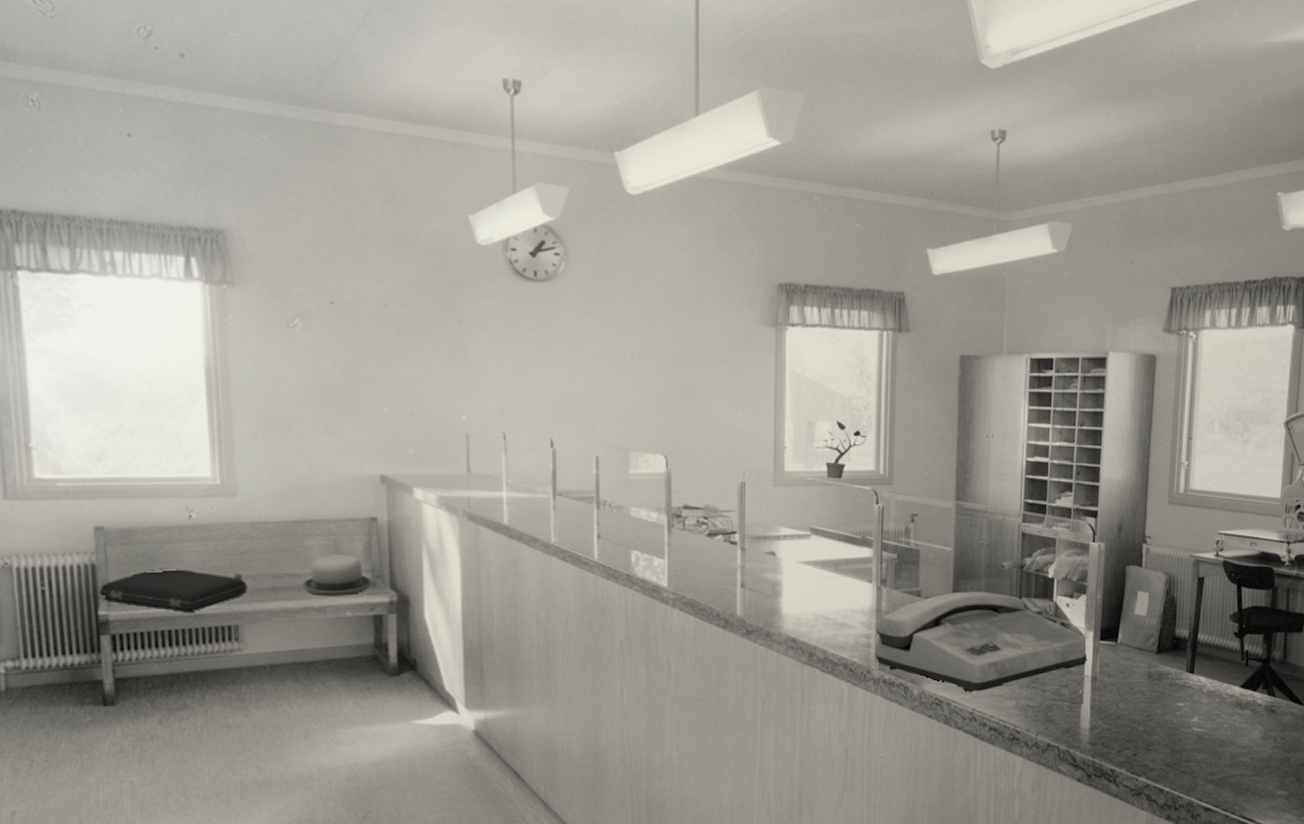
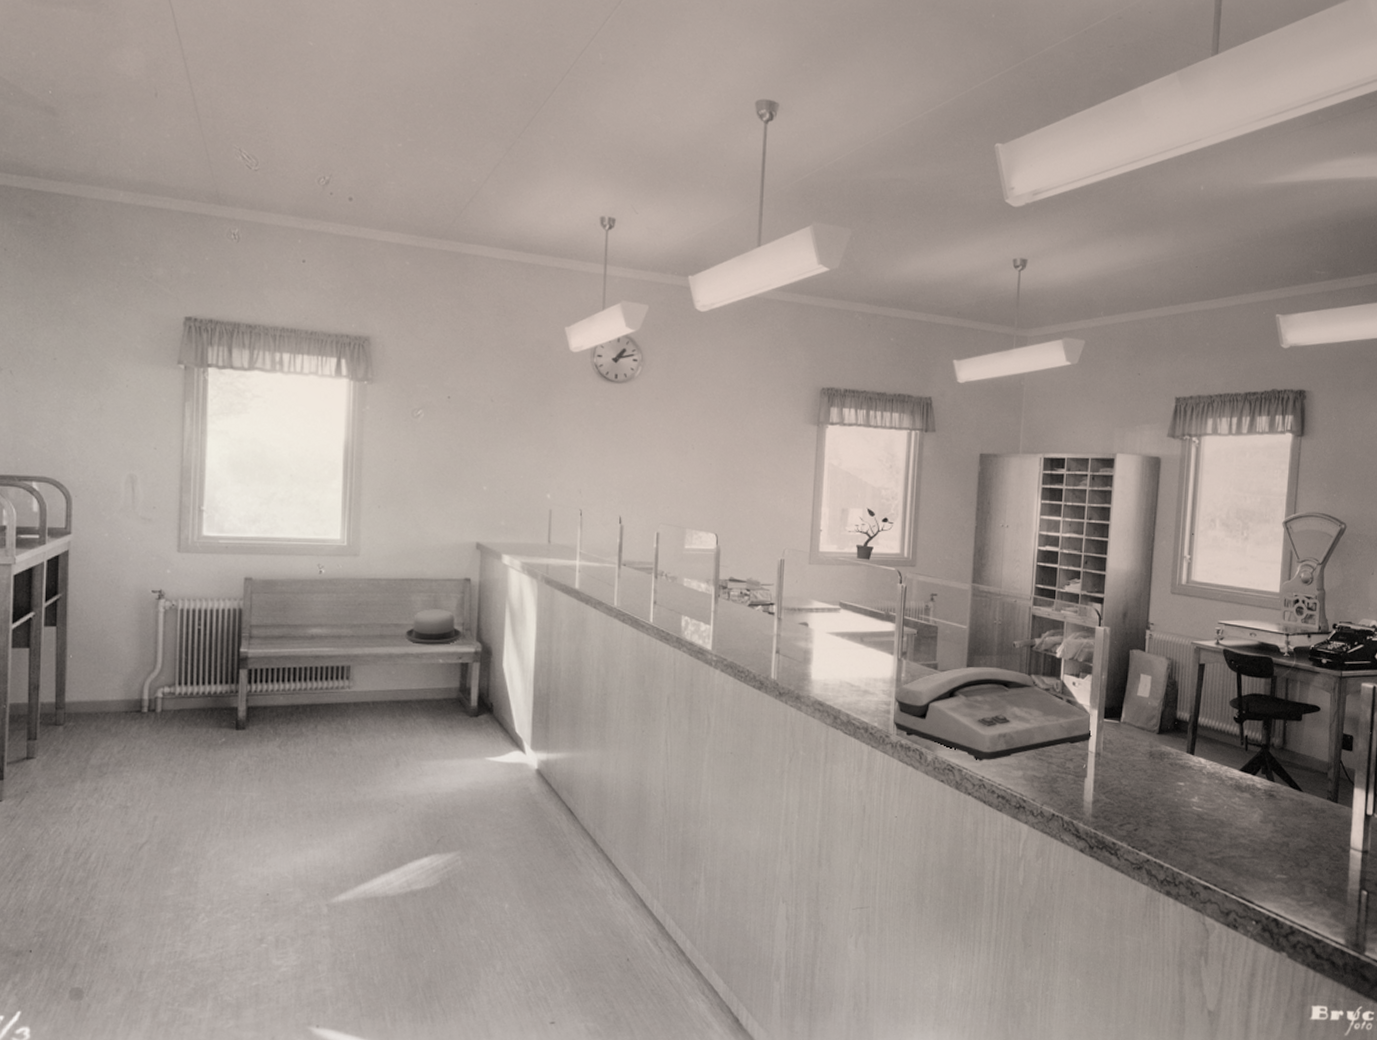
briefcase: present [99,568,248,612] -> none [243,614,361,653]

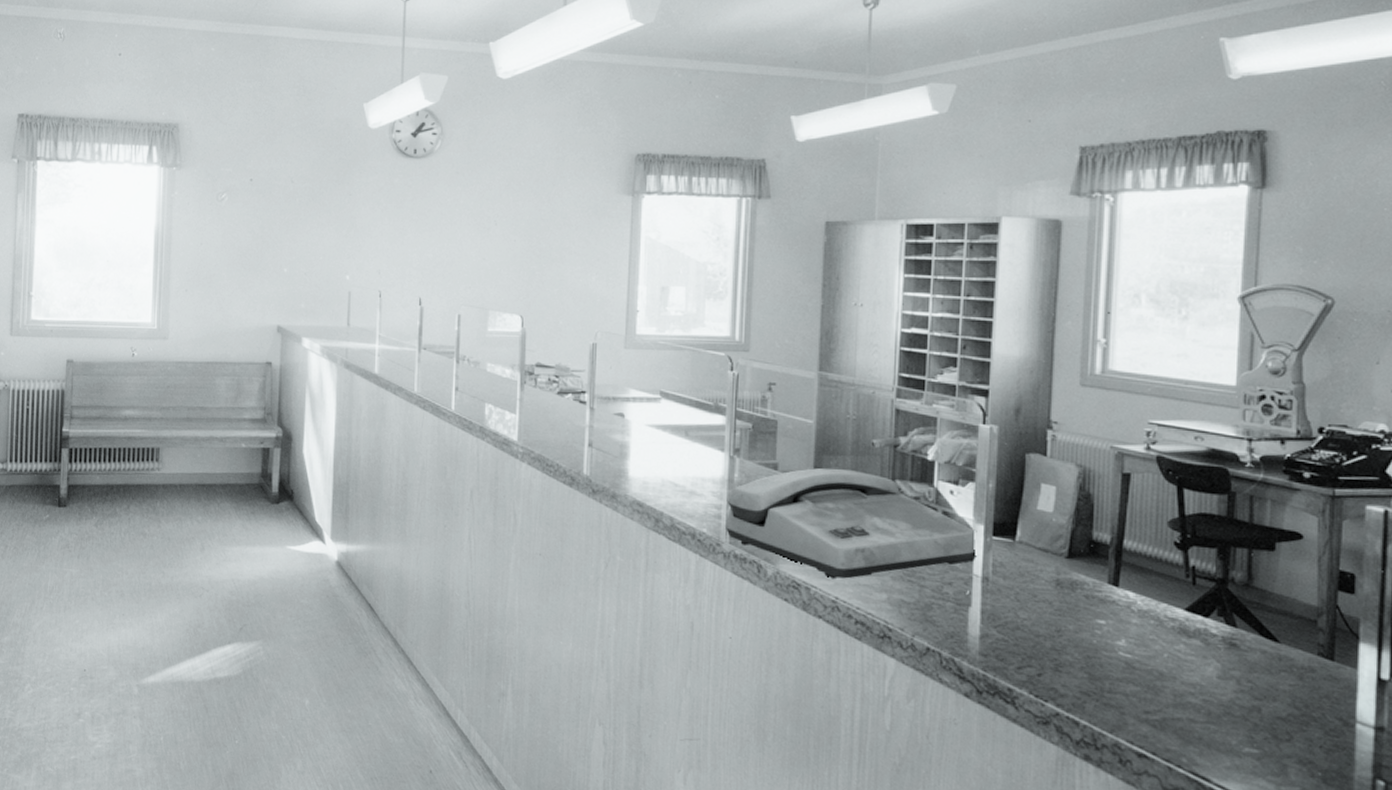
hat: present [405,609,461,645] -> none [210,392,263,429]
potted plant: present [848,508,894,560] -> none [669,285,723,344]

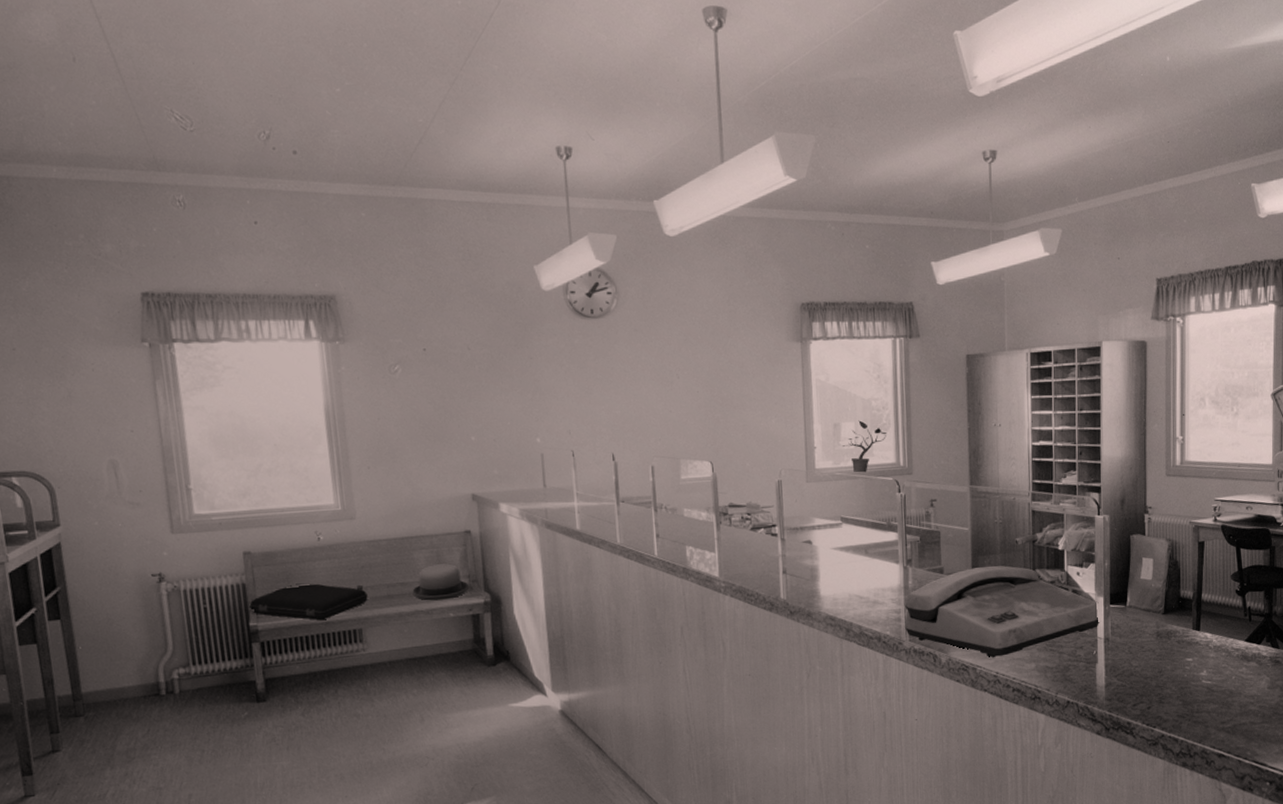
briefcase: none [65,396,169,434] -> present [249,583,368,620]
hat: none [210,392,263,429] -> present [412,563,469,601]
potted plant: none [669,285,723,344] -> present [842,420,887,473]

